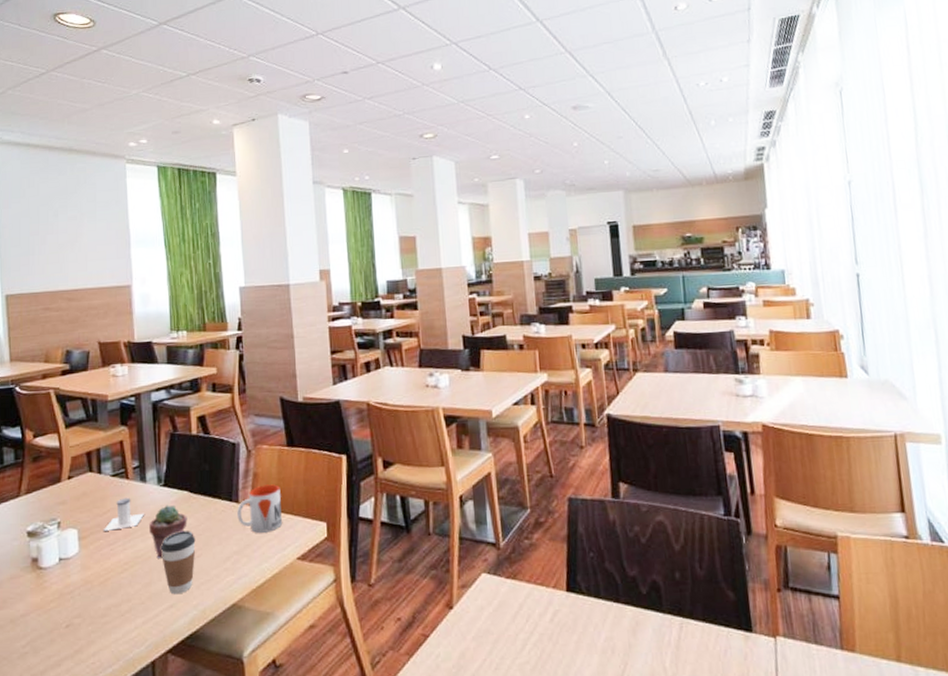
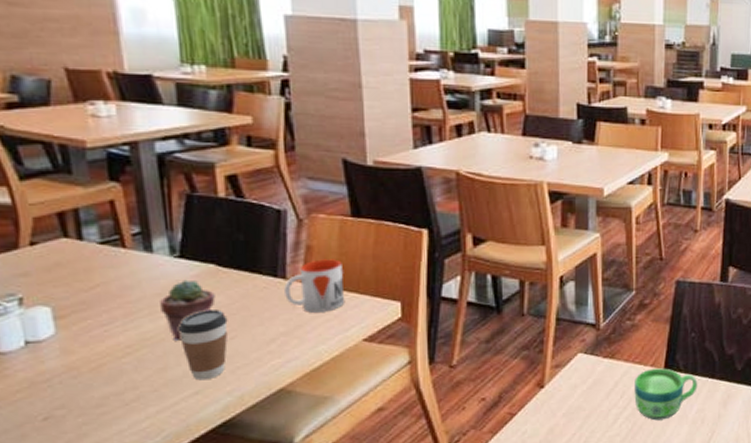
salt shaker: present [104,497,144,531] -> none [92,270,152,309]
cup: none [538,590,603,648] -> present [634,368,698,421]

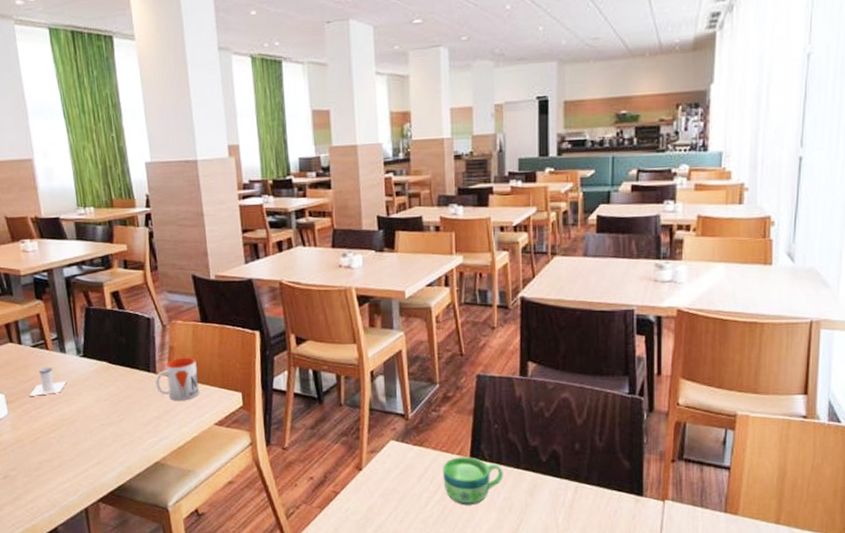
salt shaker: none [92,270,152,309] -> present [29,366,66,396]
potted succulent: present [160,279,216,341] -> none [72,374,109,421]
coffee cup: present [179,310,228,381] -> none [85,398,118,453]

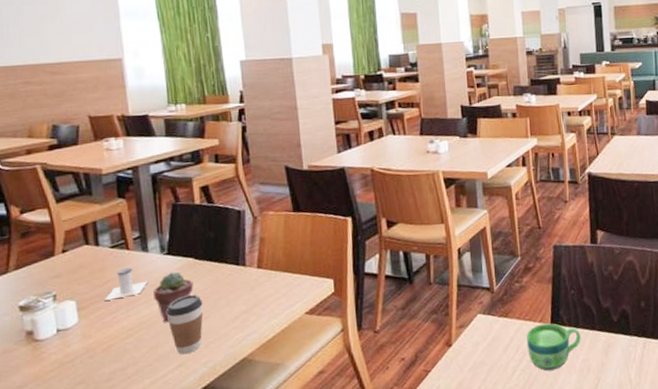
potted succulent: none [72,374,109,421] -> present [153,272,194,323]
coffee cup: none [85,398,118,453] -> present [167,295,203,355]
mug: present [155,357,199,401] -> none [244,247,290,293]

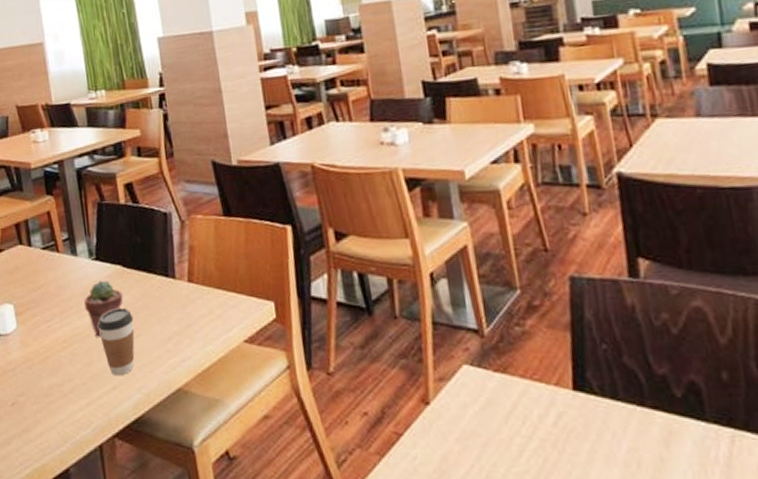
salt shaker: present [105,267,147,301] -> none [39,272,78,307]
cup: present [527,323,581,371] -> none [537,389,624,458]

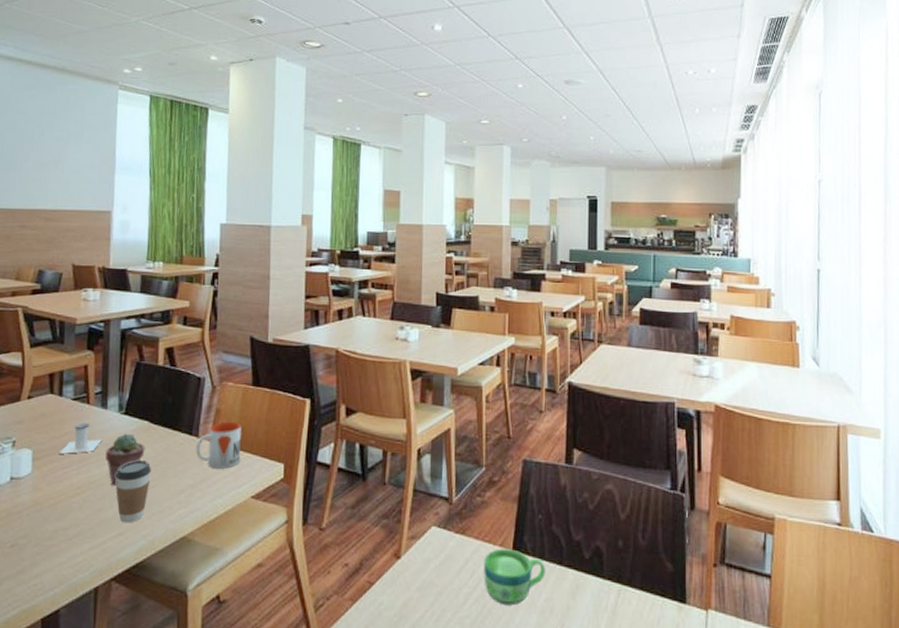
salt shaker: none [39,272,78,307] -> present [59,422,102,454]
mug: none [174,258,225,312] -> present [196,421,242,469]
cup: none [537,389,624,458] -> present [484,549,546,606]

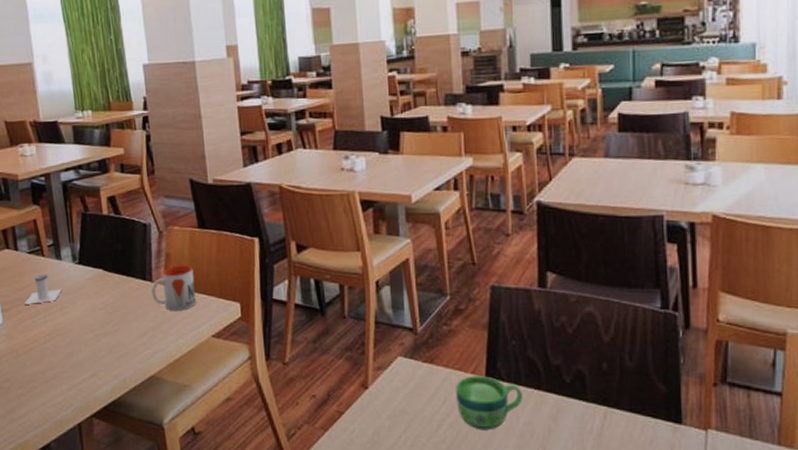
potted succulent: present [105,433,145,486] -> none [67,282,104,331]
coffee cup: present [115,460,152,523] -> none [80,307,113,365]

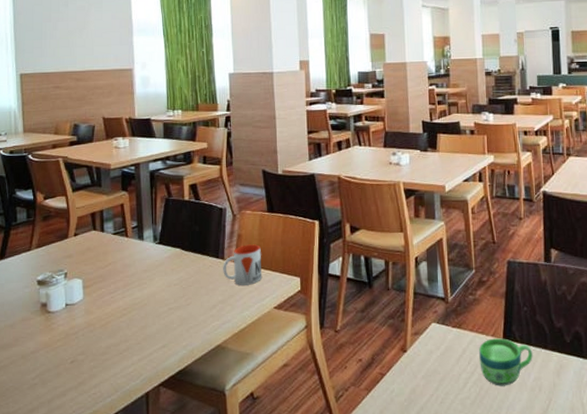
salt shaker: present [24,274,62,304] -> none [105,253,141,281]

